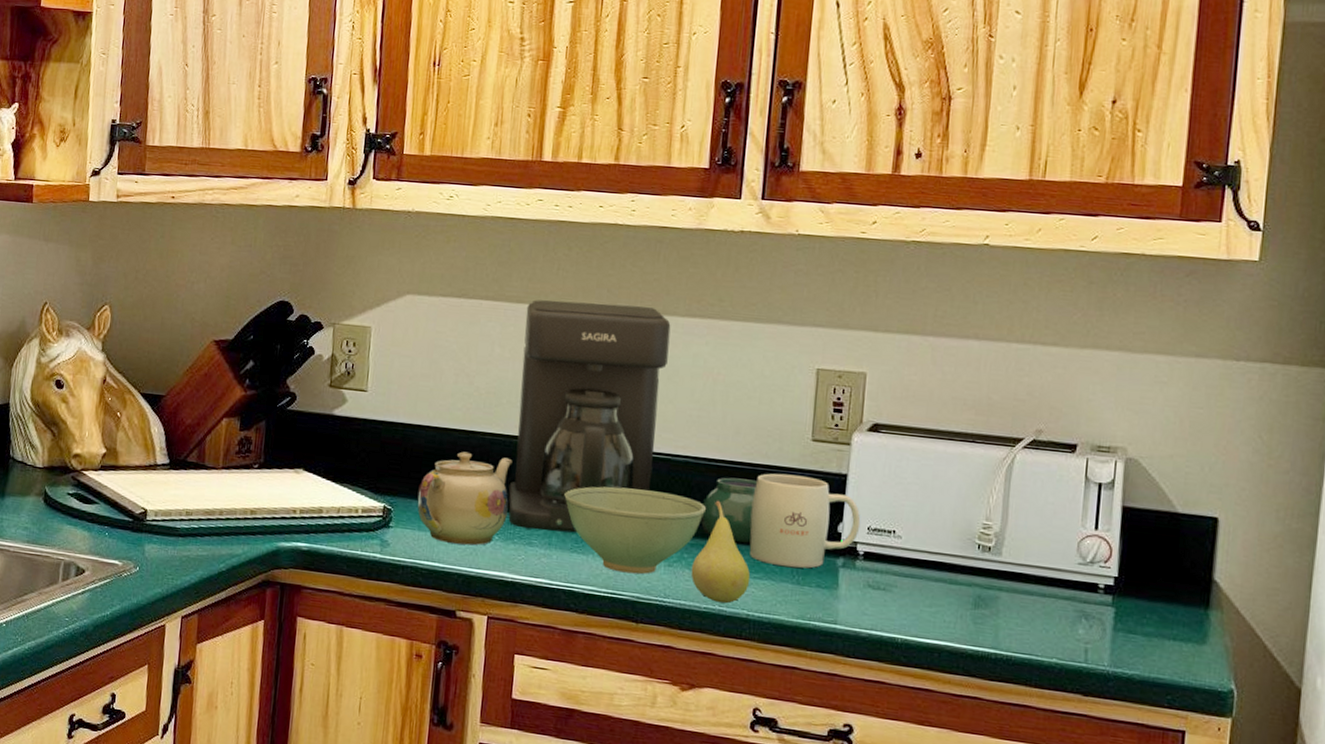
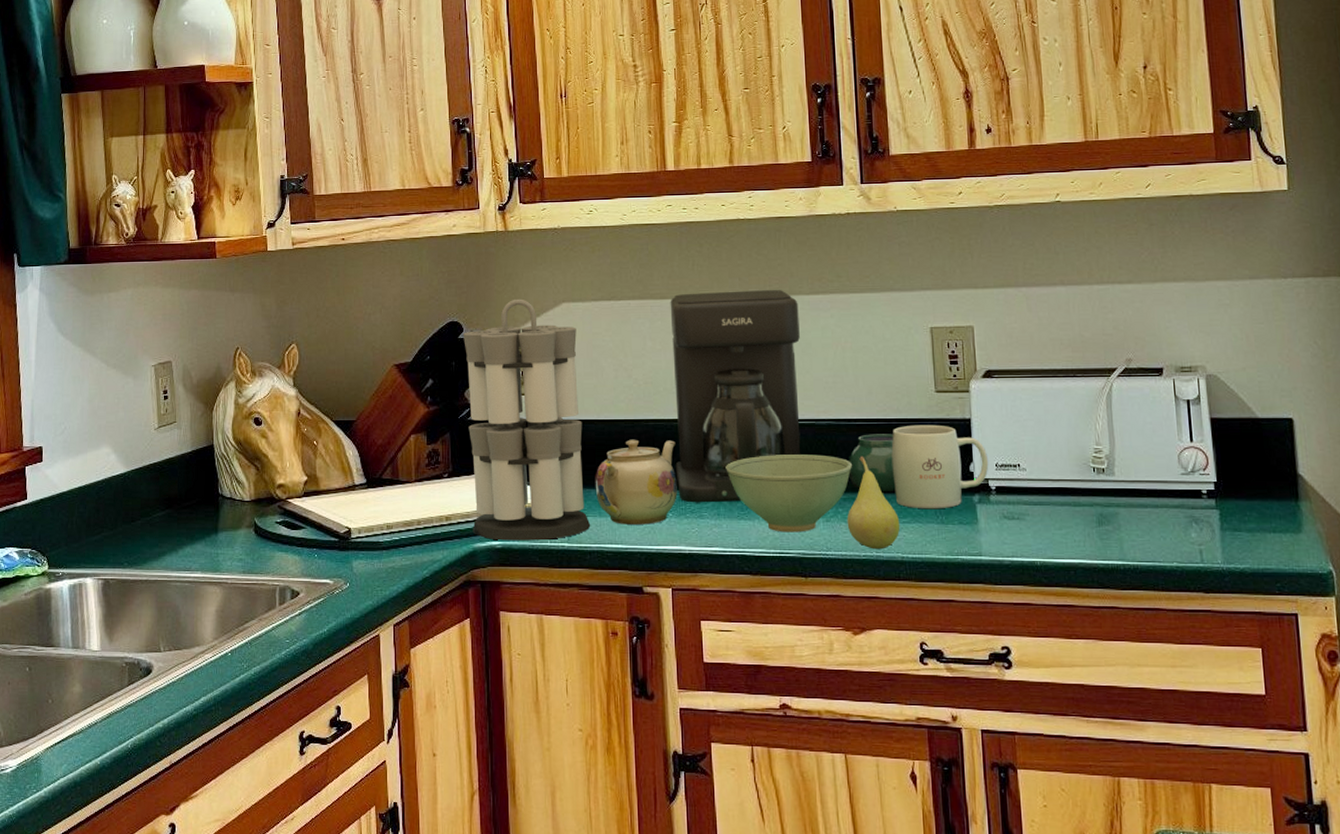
spice rack: none [278,284,419,549] -> present [463,298,591,541]

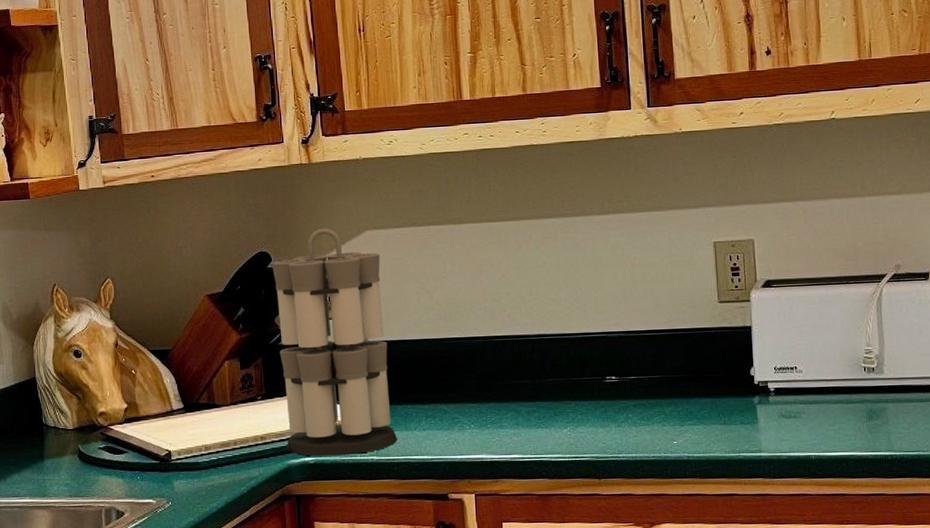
teapot: present [595,439,677,525] -> none [400,357,479,437]
coffee maker: present [670,290,801,503] -> none [468,211,594,415]
bowl: present [725,454,853,532] -> none [523,365,642,438]
fruit: present [847,456,900,550] -> none [637,364,686,451]
jar: present [848,434,896,493] -> none [637,343,682,398]
mug: present [891,424,989,509] -> none [677,333,768,412]

